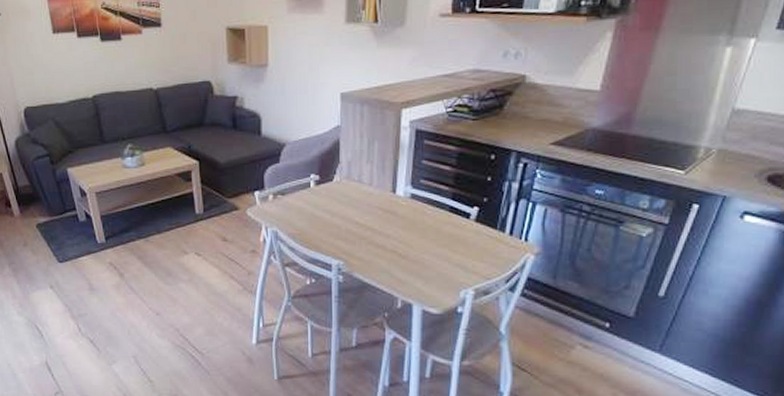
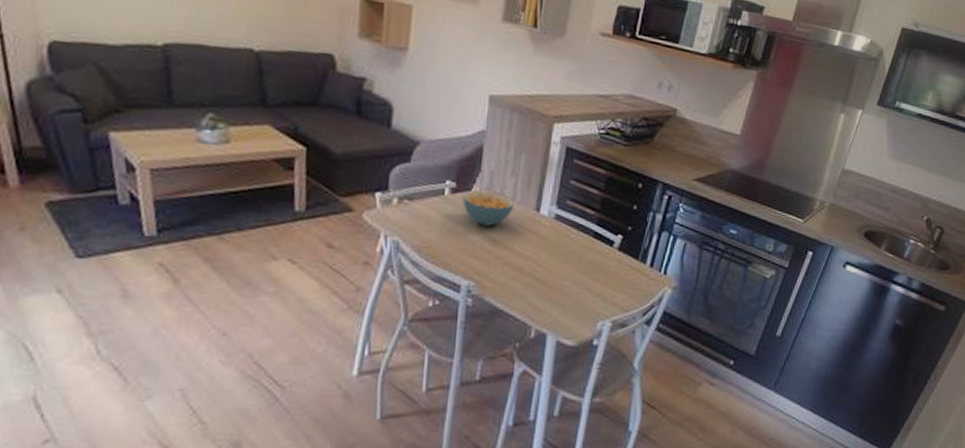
cereal bowl: none [326,181,373,211] -> present [462,191,515,226]

